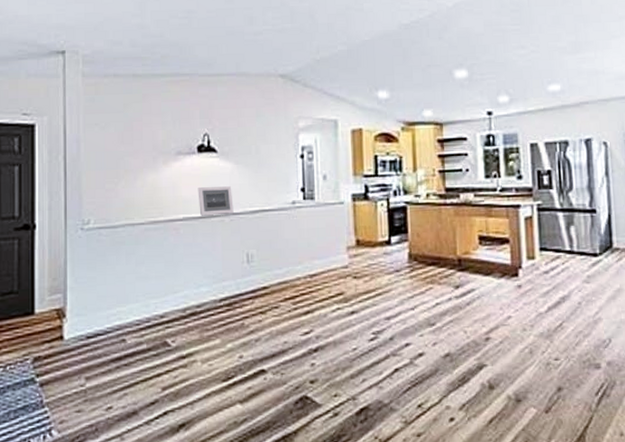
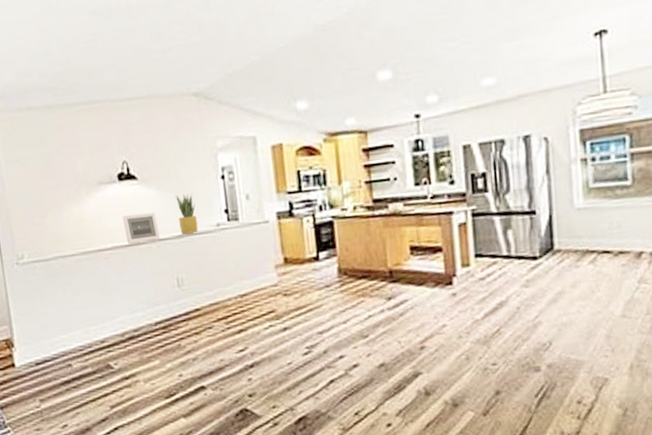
planter: none [253,169,273,210] -> present [175,193,198,235]

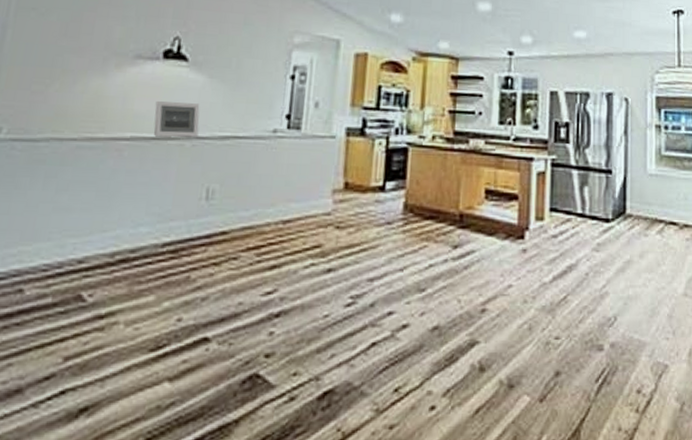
planter: present [175,193,198,235] -> none [226,87,252,137]

